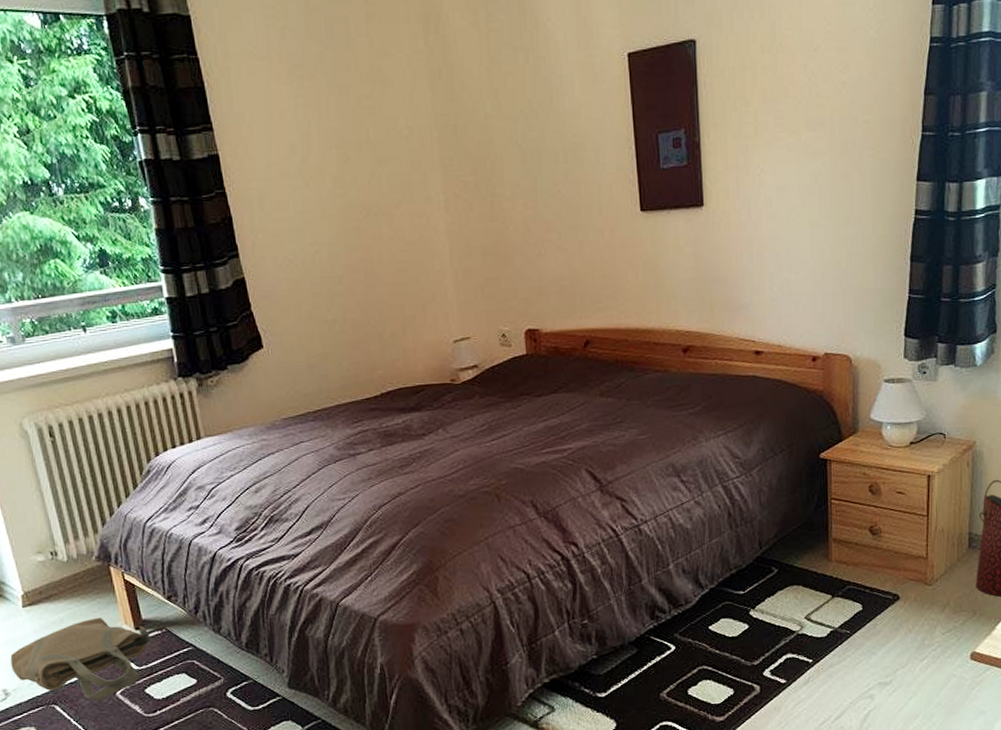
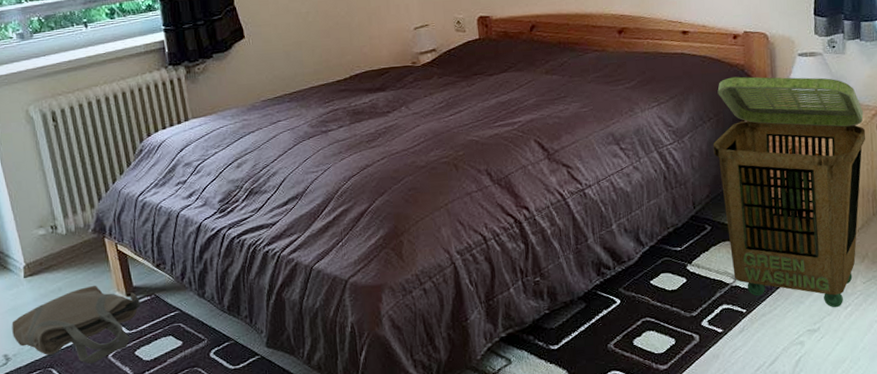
laundry basket: none [784,404,955,660] -> present [713,76,866,308]

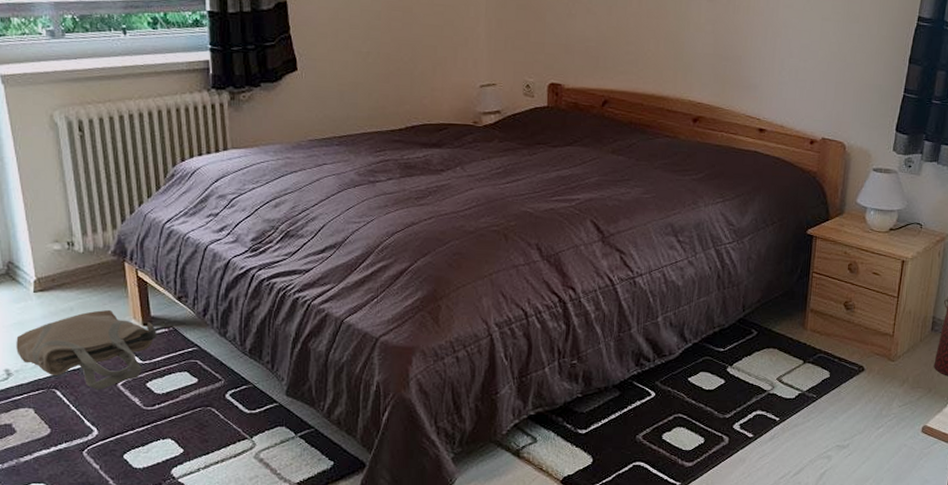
laundry basket: present [713,76,866,308] -> none [771,183,928,427]

